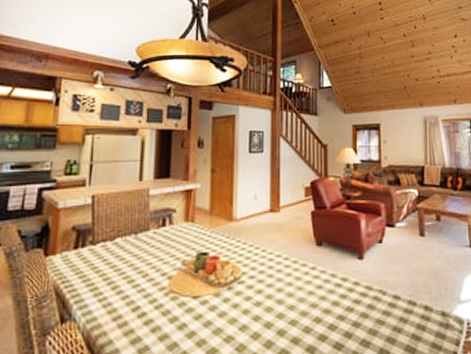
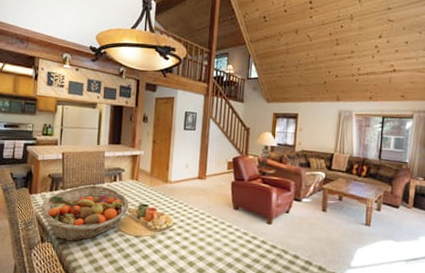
fruit basket: none [60,233,184,317] -> present [41,185,129,242]

